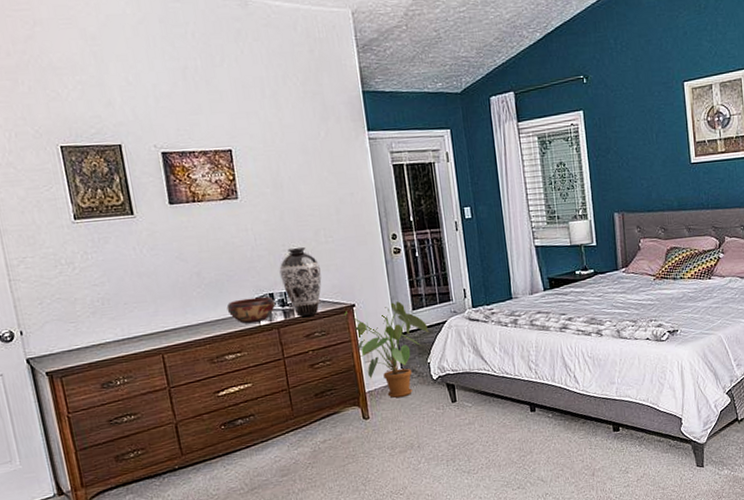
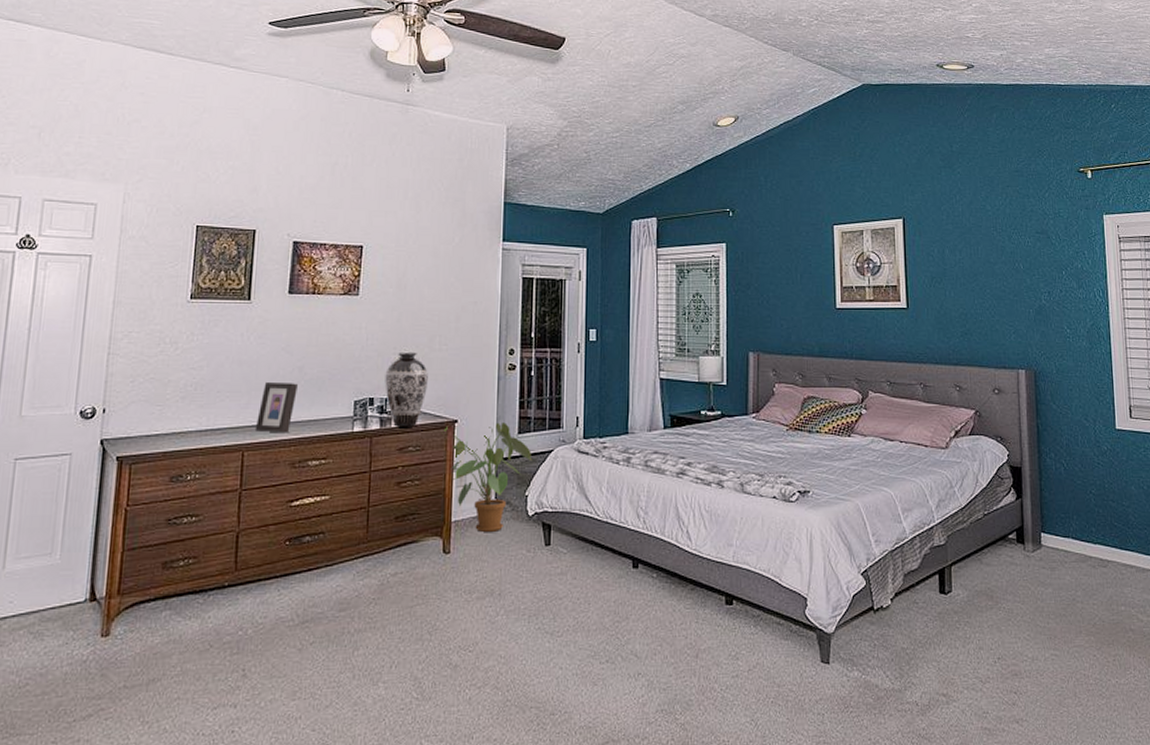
picture frame: none [167,287,201,335] -> present [254,381,299,433]
decorative bowl: present [226,296,275,323] -> none [322,401,373,427]

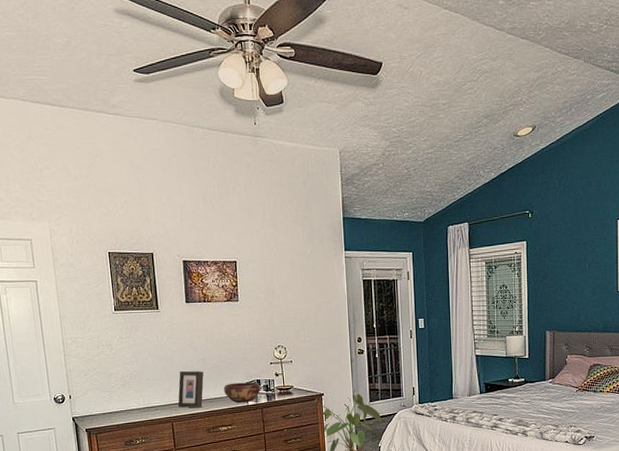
decorative bowl: none [322,401,373,427] -> present [223,382,261,402]
decorative vase: present [385,352,428,428] -> none [266,343,299,401]

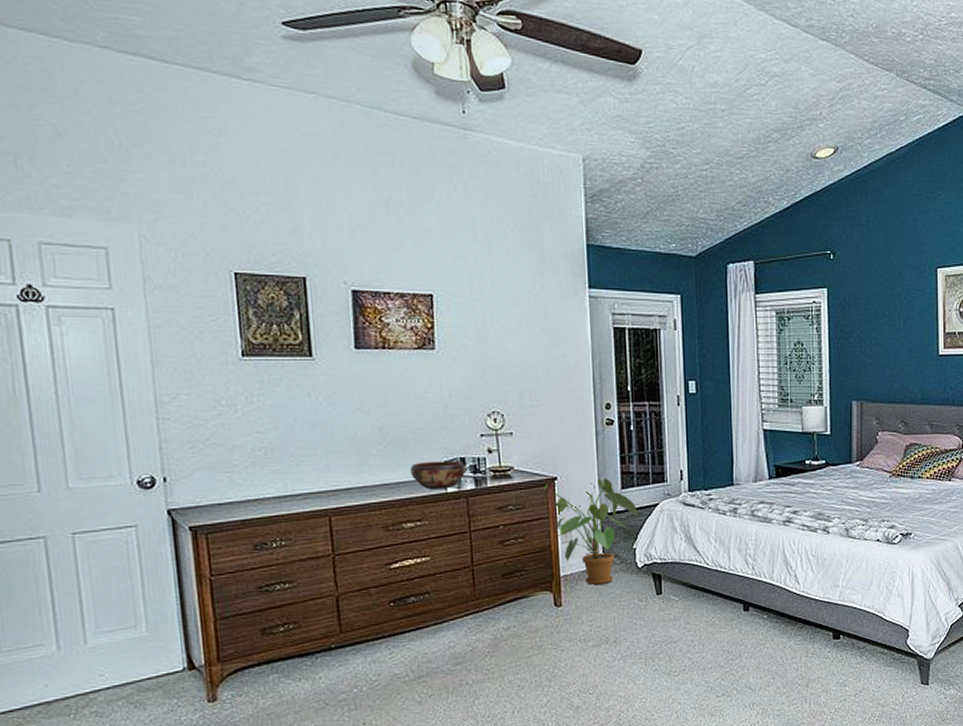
picture frame: present [178,370,204,408] -> none [339,443,381,497]

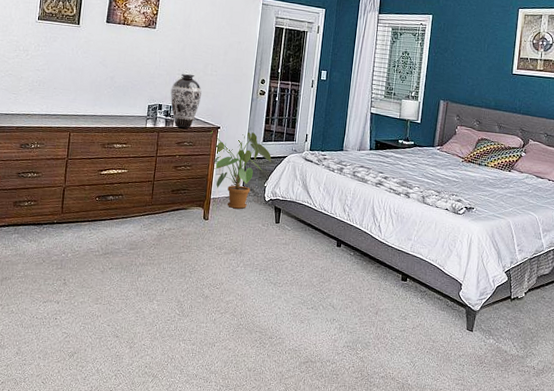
decorative bowl: present [410,460,466,489] -> none [125,103,161,124]
decorative vase: none [474,408,522,487] -> present [170,74,202,129]

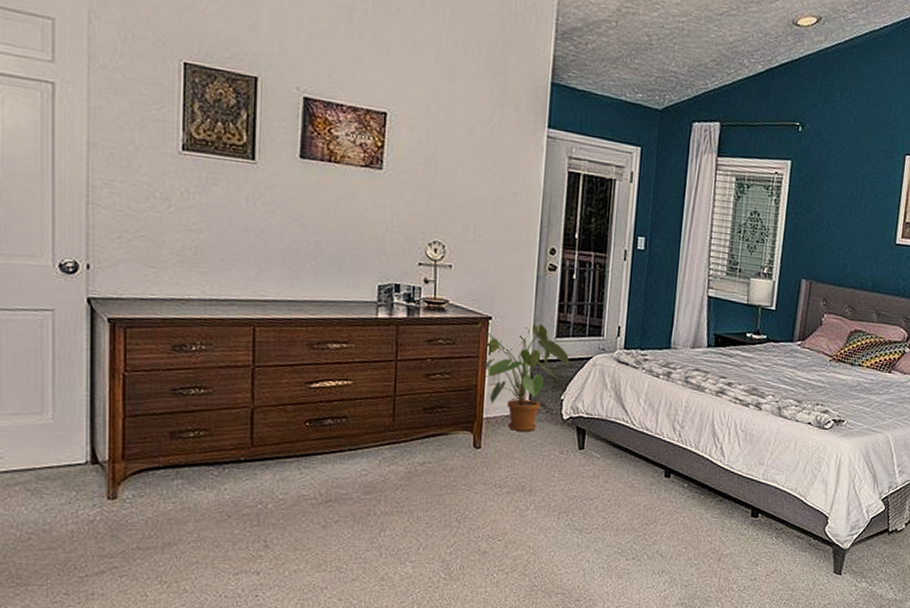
decorative vase: present [170,74,202,129] -> none [412,239,461,320]

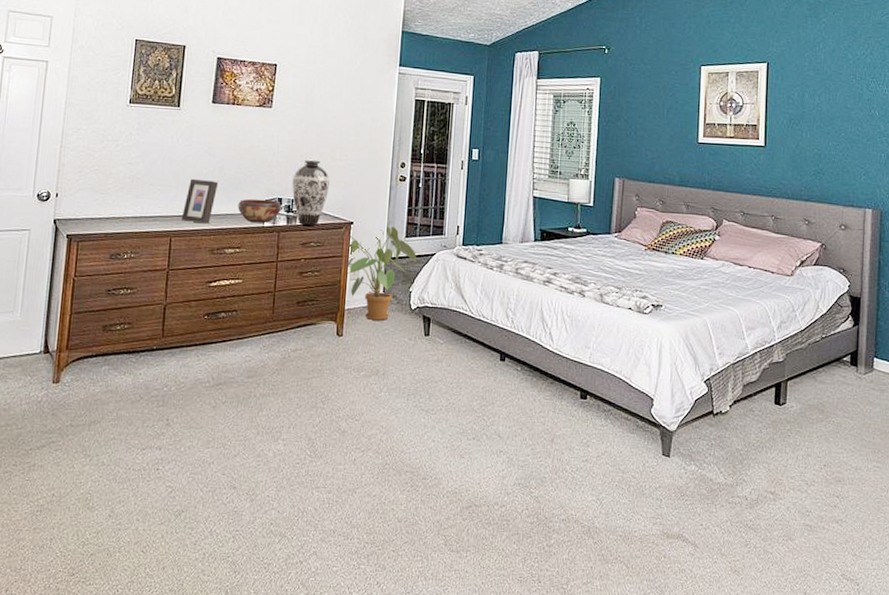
picture frame: none [266,254,315,312] -> present [181,178,219,224]
decorative bowl: none [342,283,399,313] -> present [237,198,281,223]
decorative vase: none [412,239,461,320] -> present [292,160,330,226]

